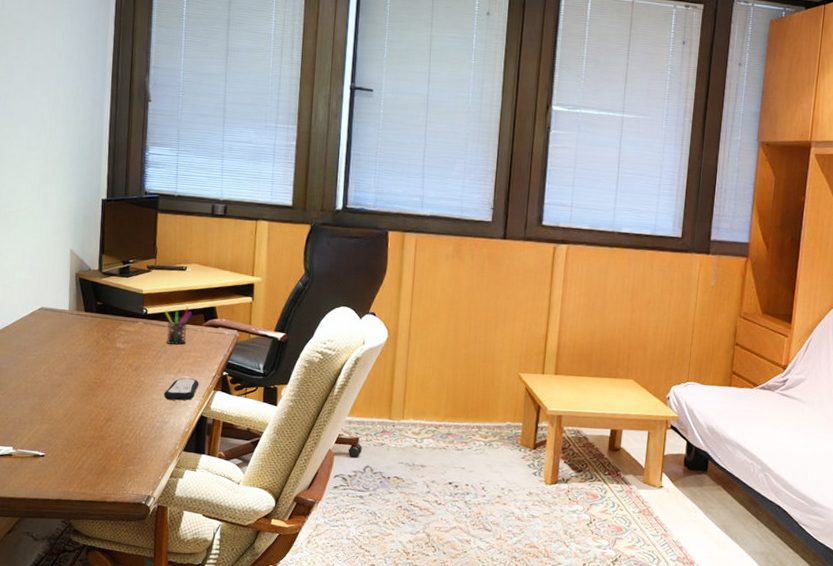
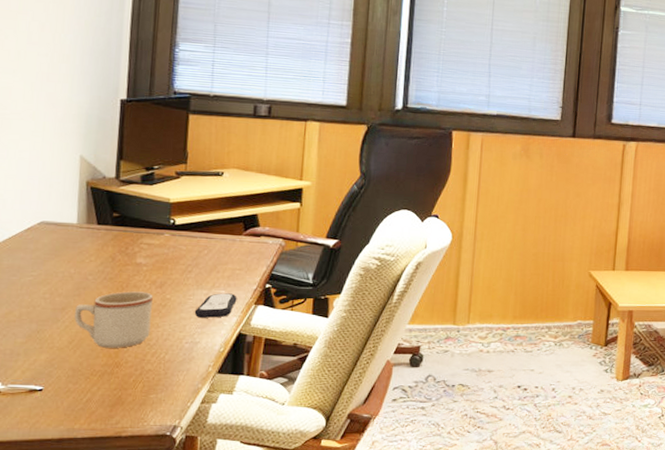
mug: none [68,372,130,423] -> present [74,291,153,348]
pen holder: present [164,307,193,346] -> none [196,216,230,258]

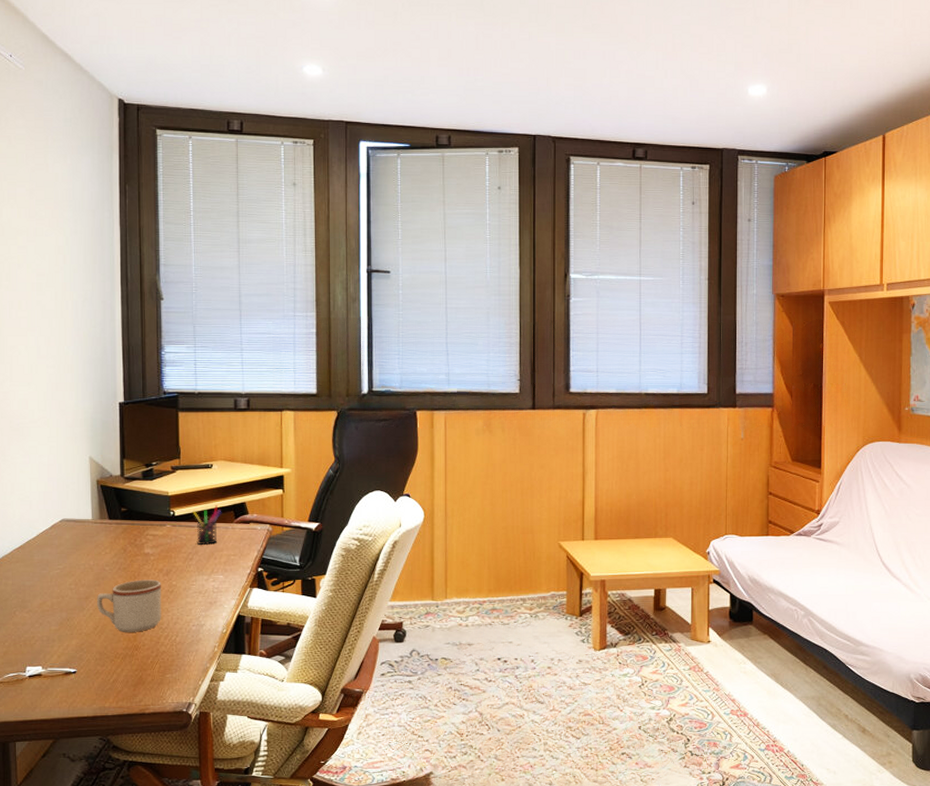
remote control: present [194,293,237,318] -> none [198,578,234,602]
pen holder: none [196,216,230,258] -> present [192,505,222,546]

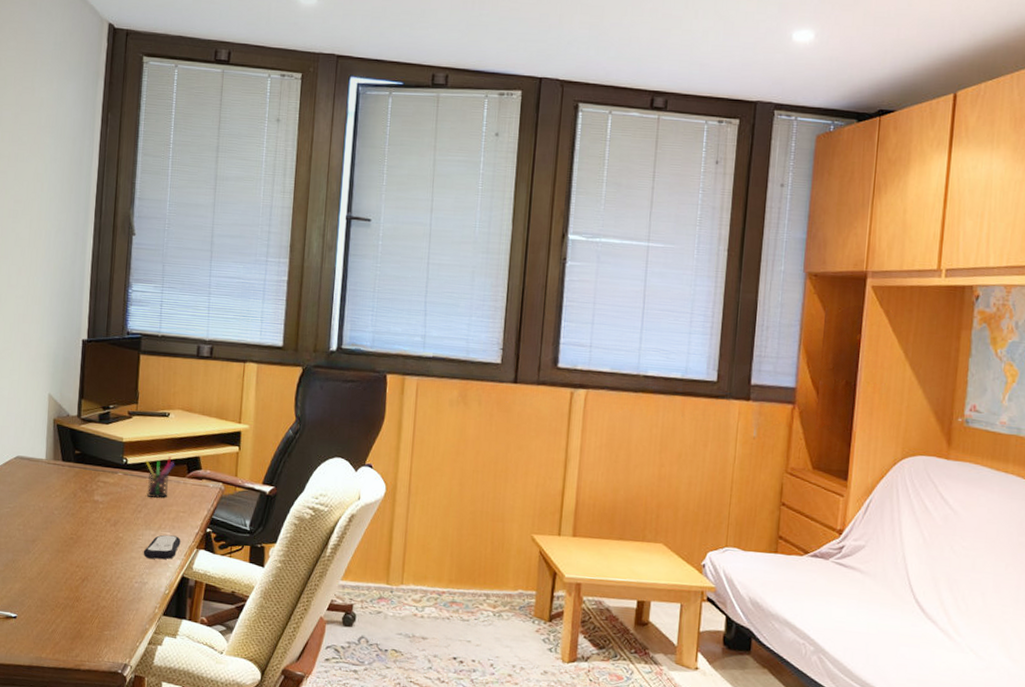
mug: present [97,579,161,632] -> none [43,527,108,583]
remote control: none [198,578,234,602] -> present [143,534,181,560]

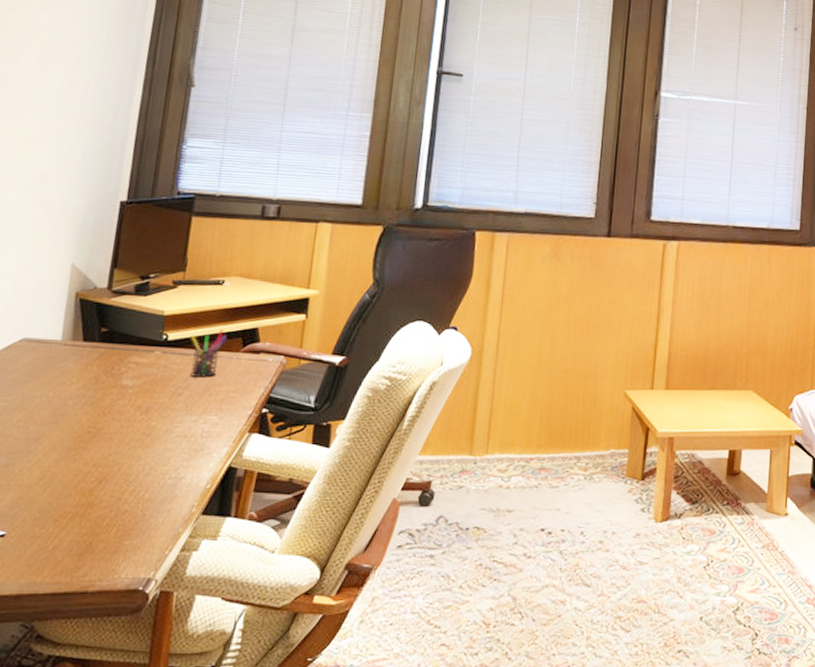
remote control: present [143,534,181,560] -> none [181,419,230,449]

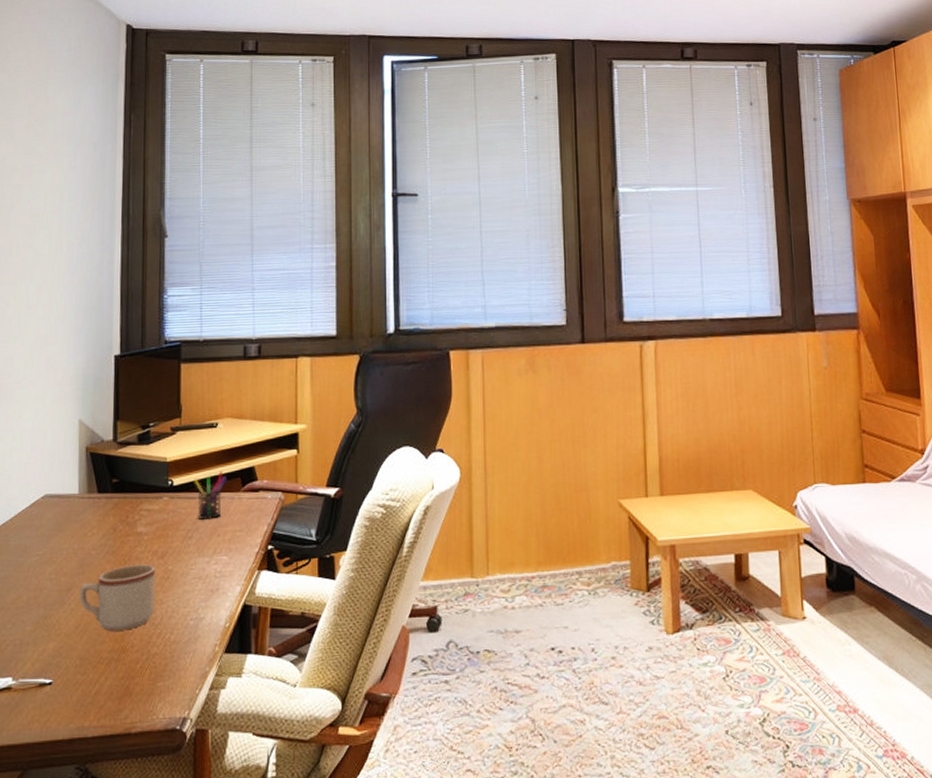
mug: none [48,418,137,485] -> present [80,564,155,631]

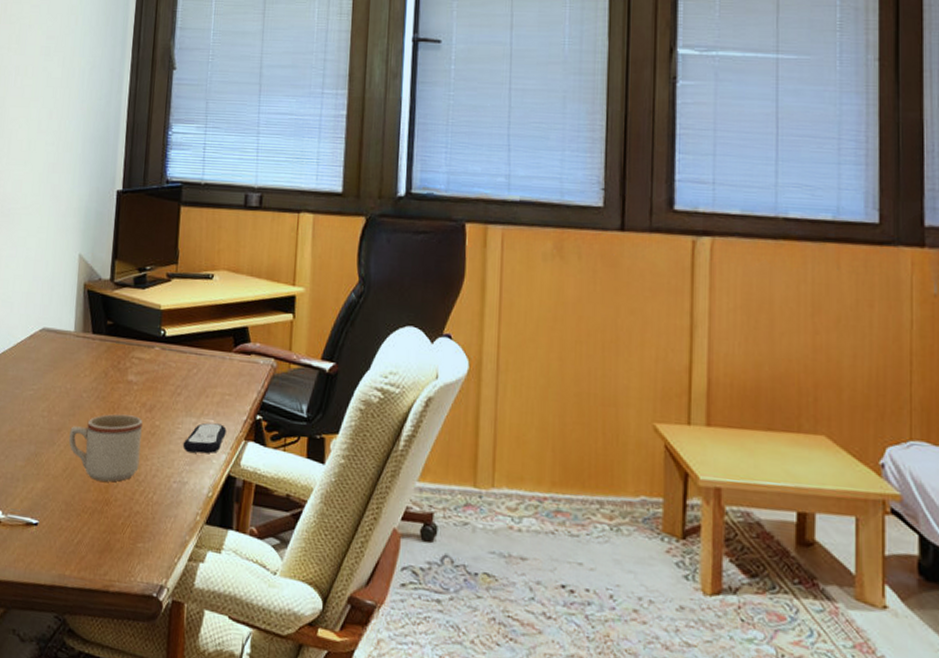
pen holder: present [194,471,227,521] -> none [186,327,220,379]
remote control: none [197,559,240,589] -> present [182,422,227,454]

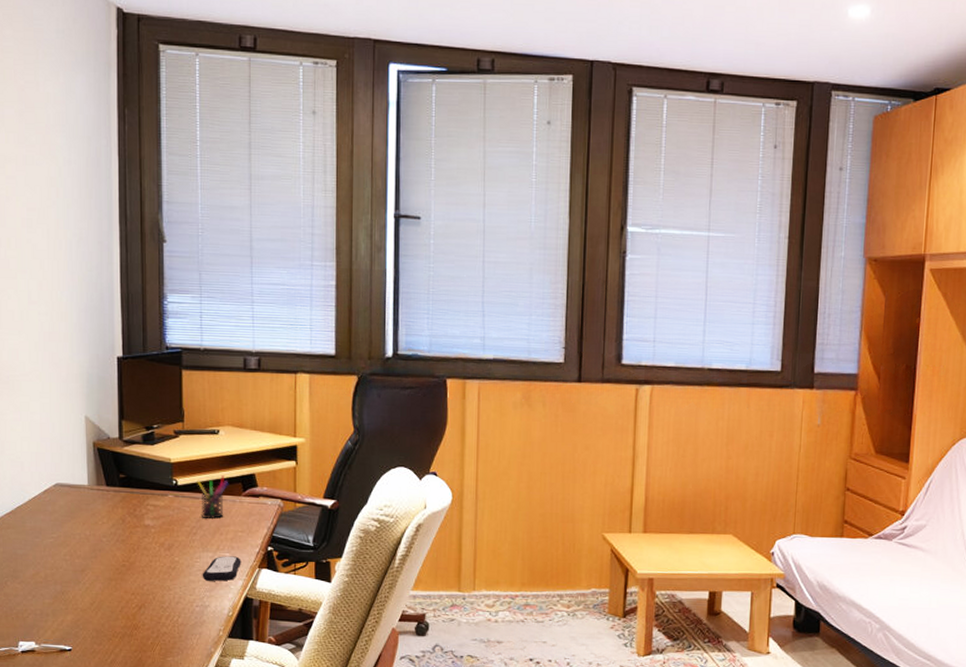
mug: present [69,414,143,482] -> none [94,553,163,610]
pen holder: none [186,327,220,379] -> present [197,475,229,520]

